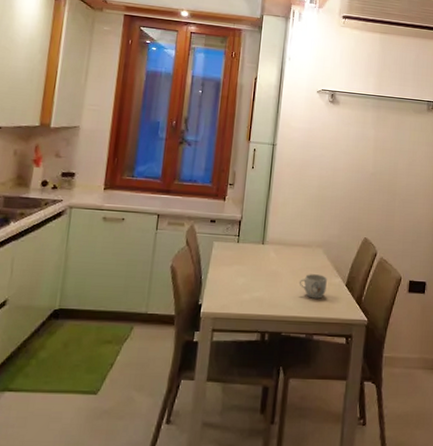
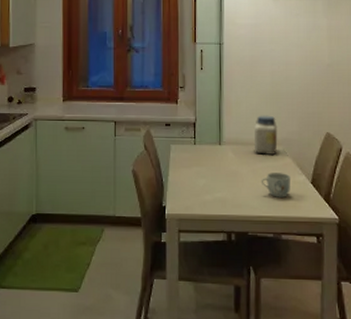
jar: none [295,217,320,257] -> present [253,115,278,155]

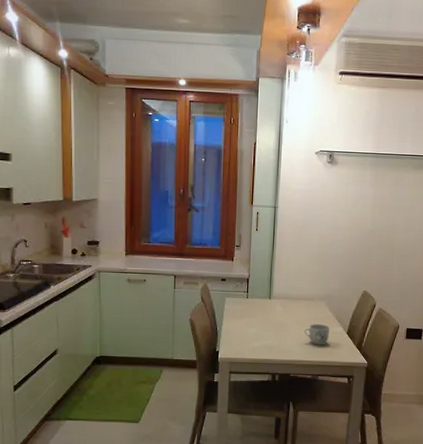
jar: present [253,115,278,155] -> none [299,273,322,309]

